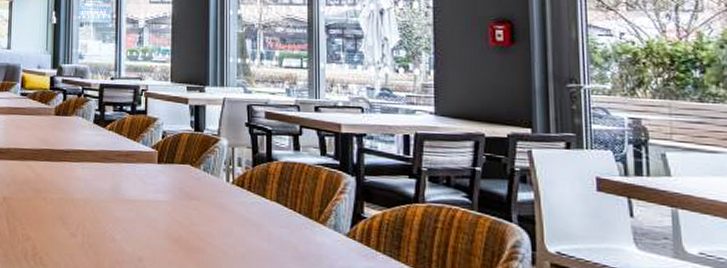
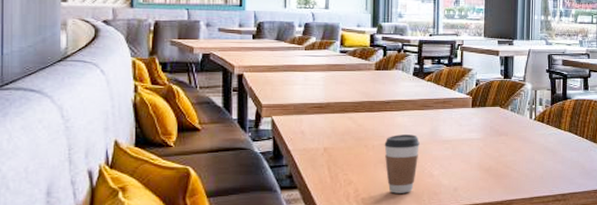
coffee cup: none [63,189,100,258] -> present [384,134,420,194]

